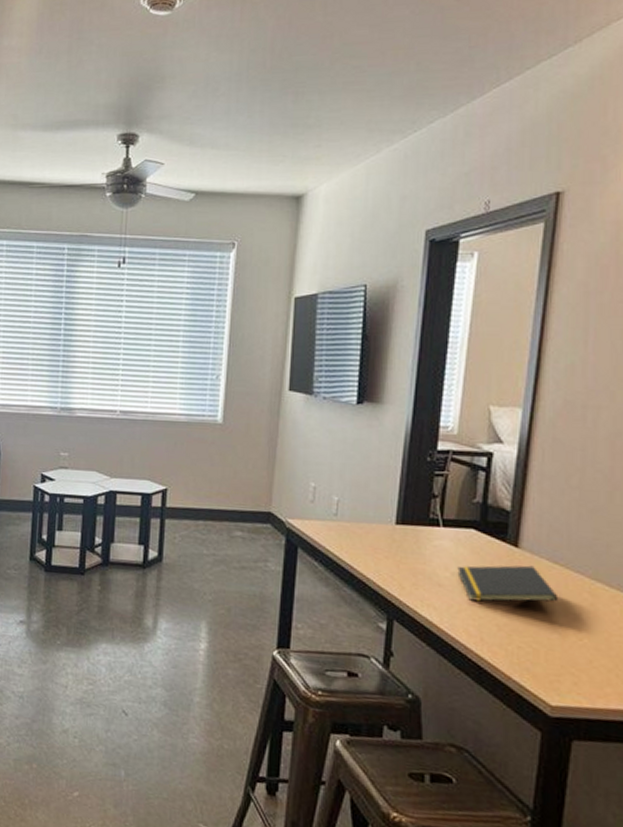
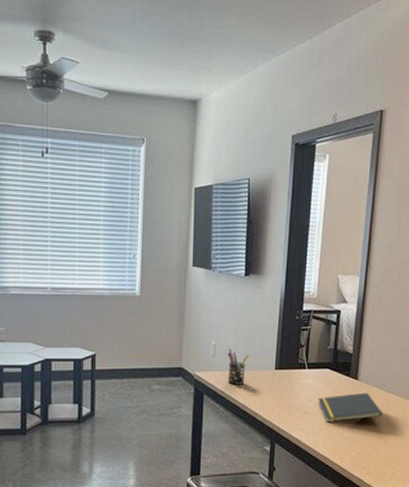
pen holder: none [329,493,360,540] -> present [227,348,249,385]

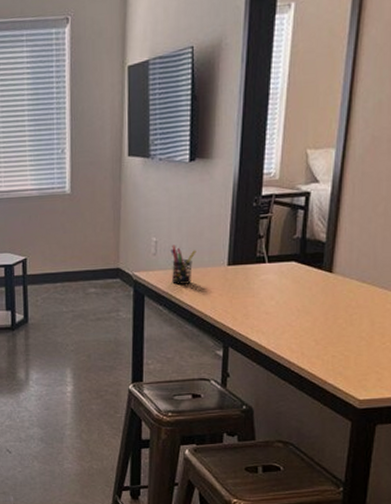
notepad: present [318,392,383,422] -> none [281,287,366,323]

